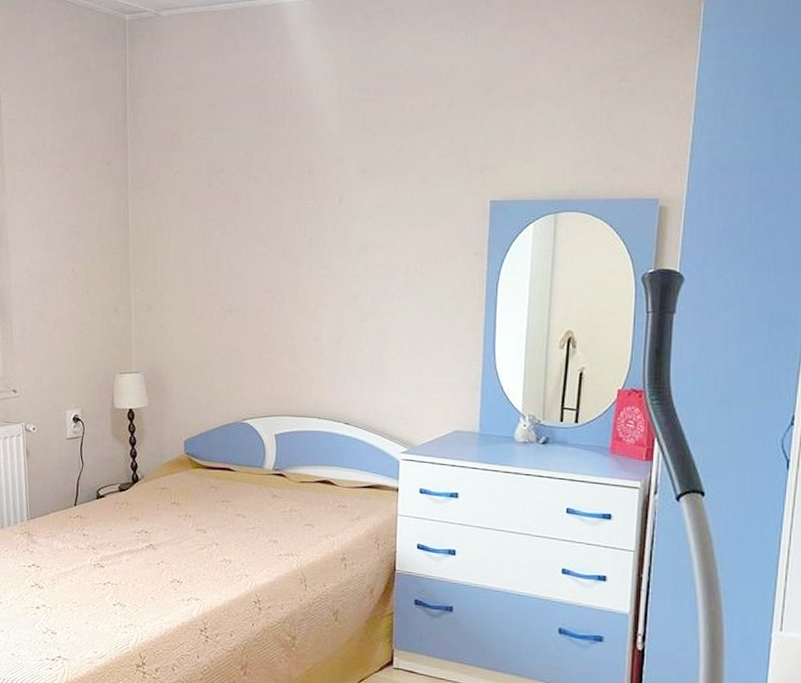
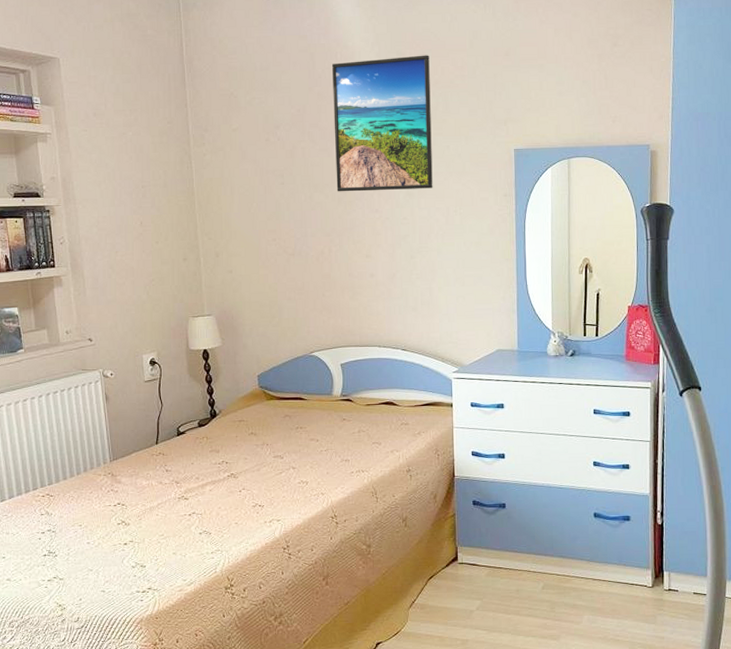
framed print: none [282,91,397,244] -> present [332,55,433,192]

